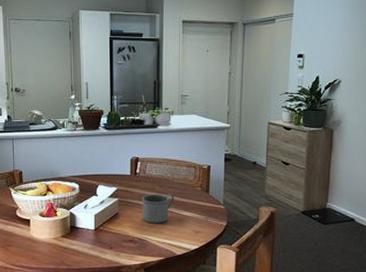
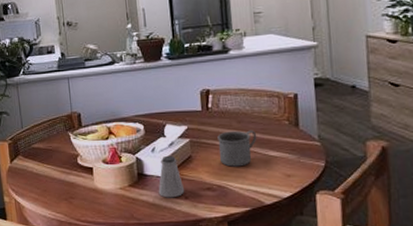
saltshaker: none [87,211,110,248] -> present [158,155,185,198]

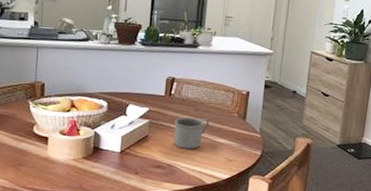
saltshaker: present [158,155,185,198] -> none [110,133,137,173]

